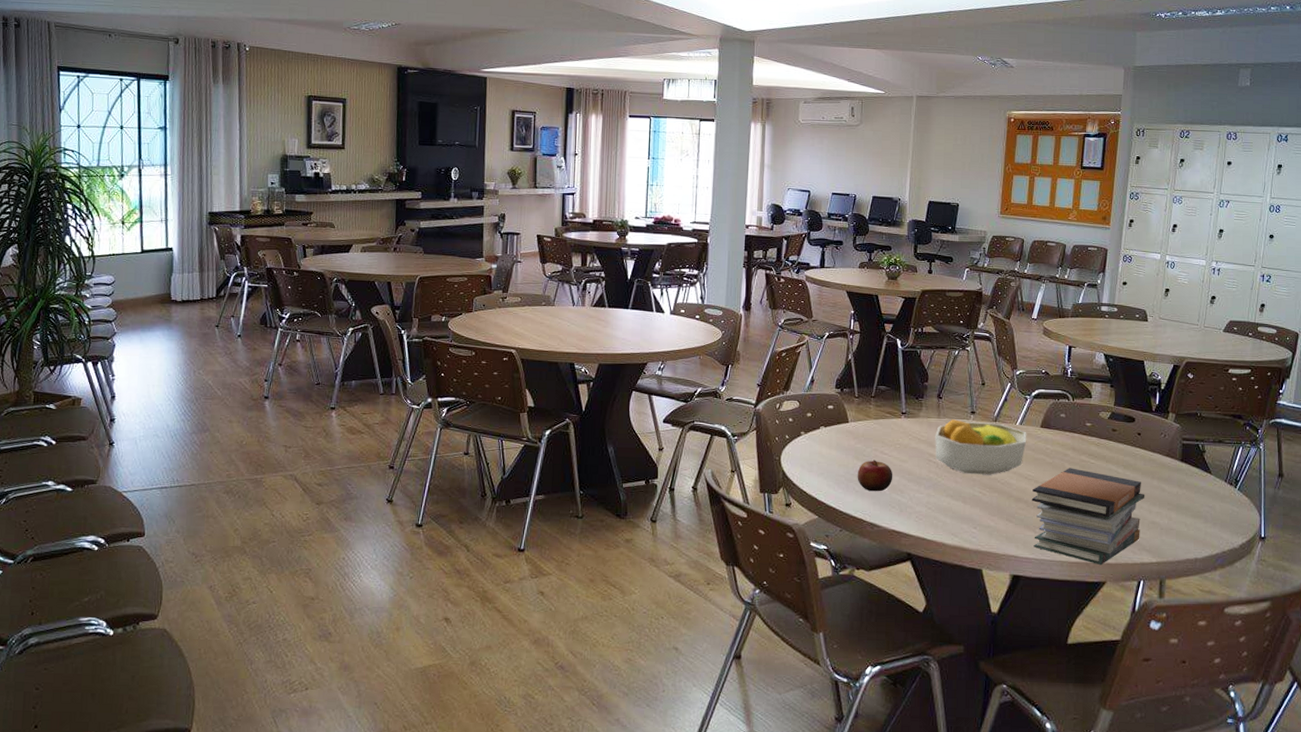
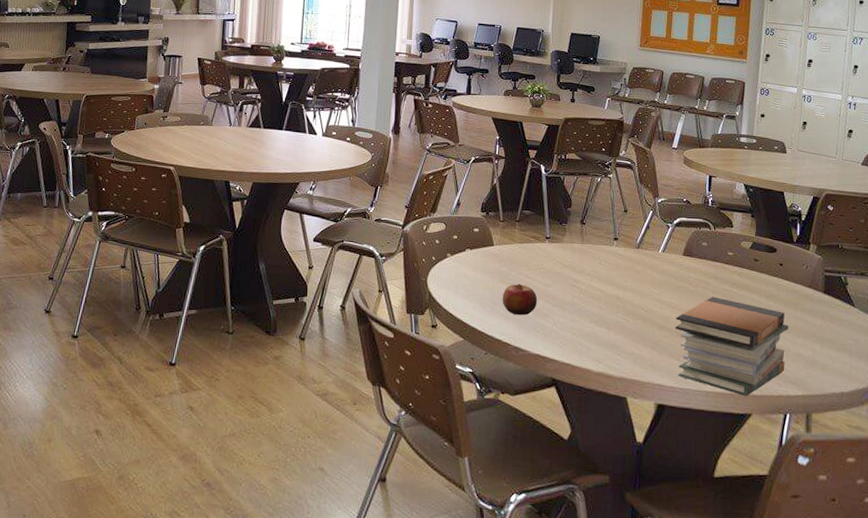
fruit bowl: present [935,419,1027,475] -> none [578,245,670,302]

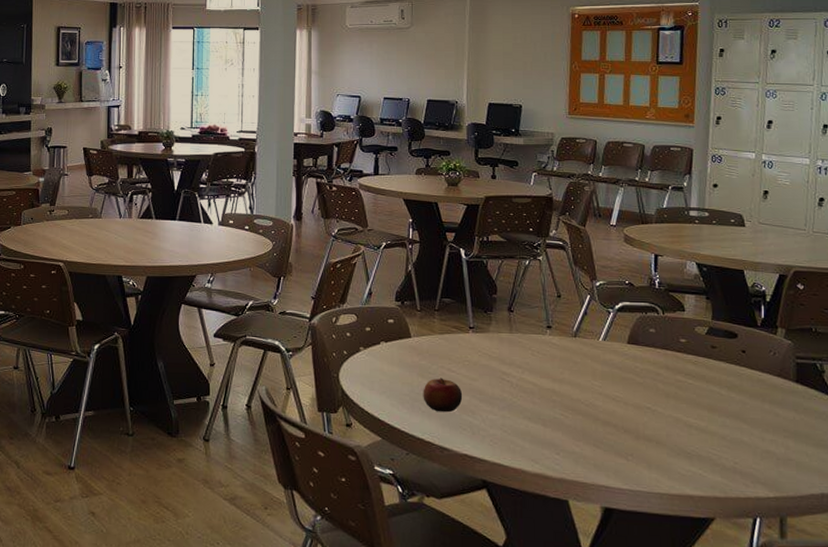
book stack: present [675,296,789,397] -> none [621,388,756,499]

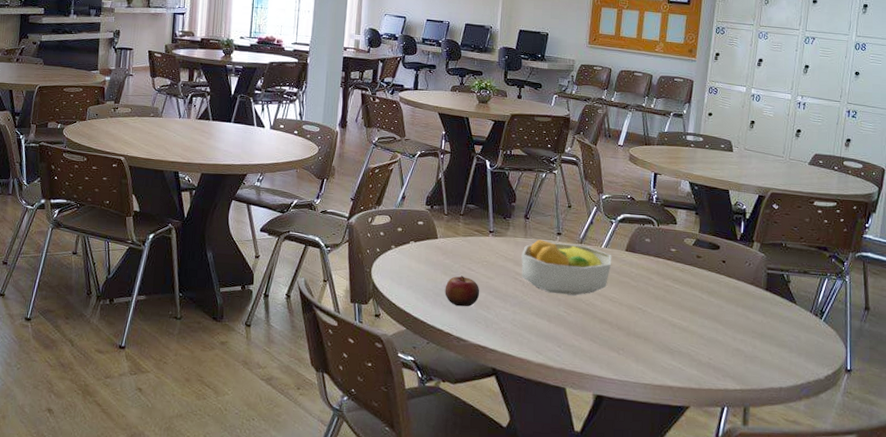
fruit bowl: none [507,334,612,396] -> present [521,239,612,296]

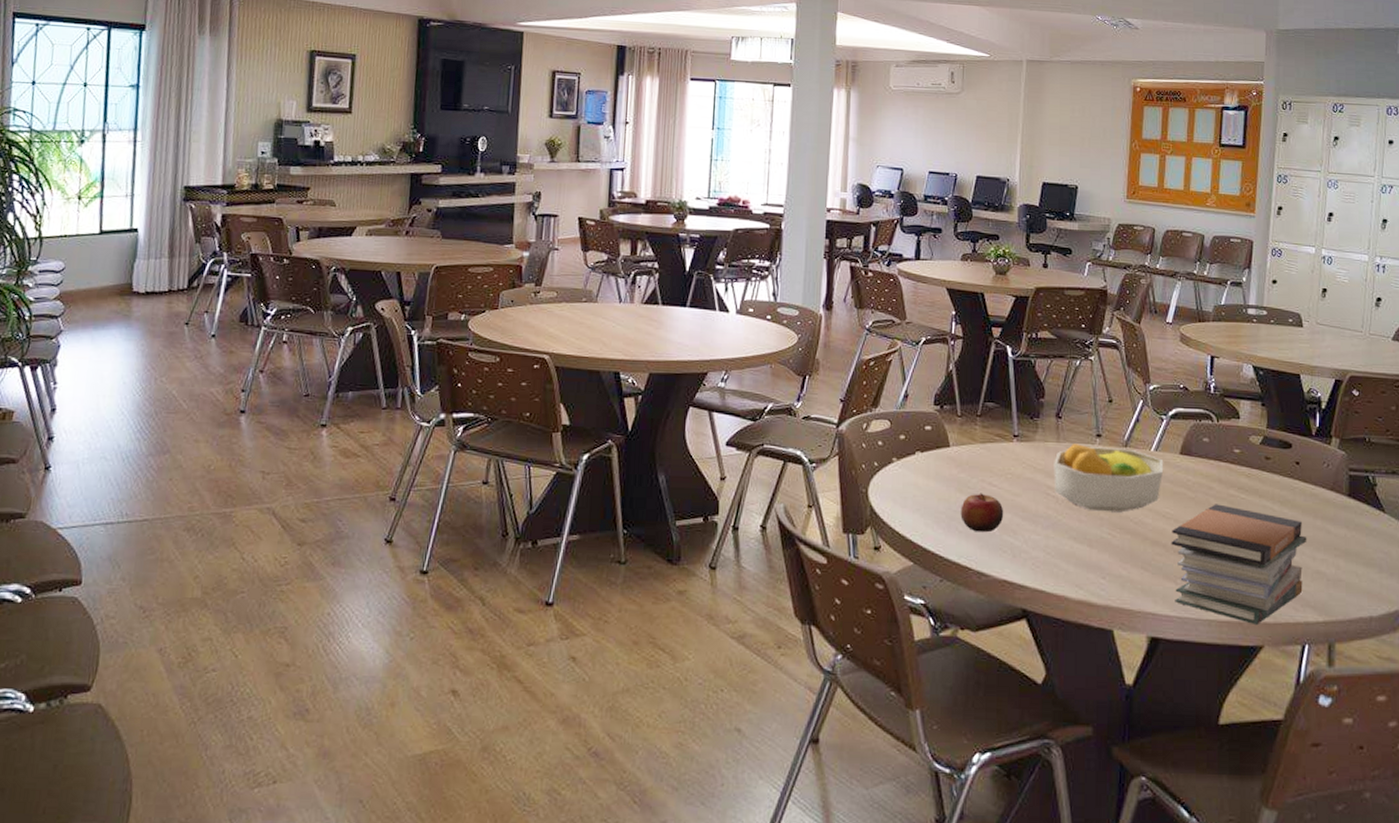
book stack: none [615,291,730,390] -> present [1171,504,1307,626]

